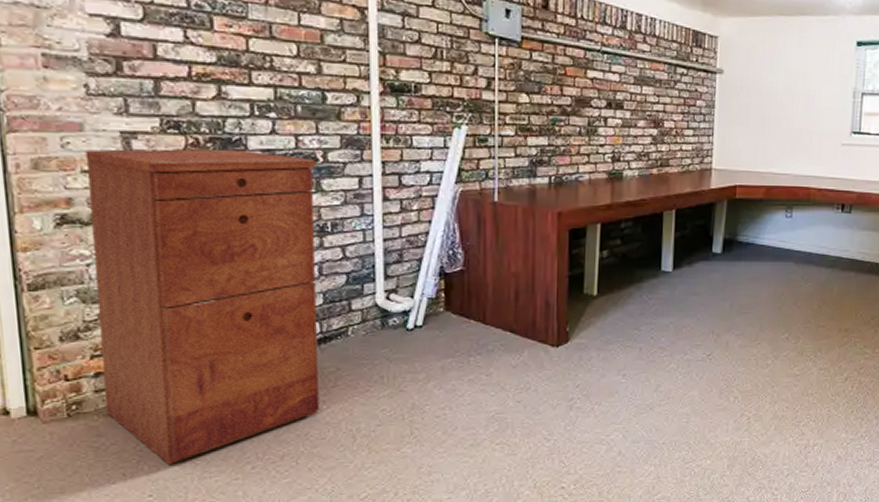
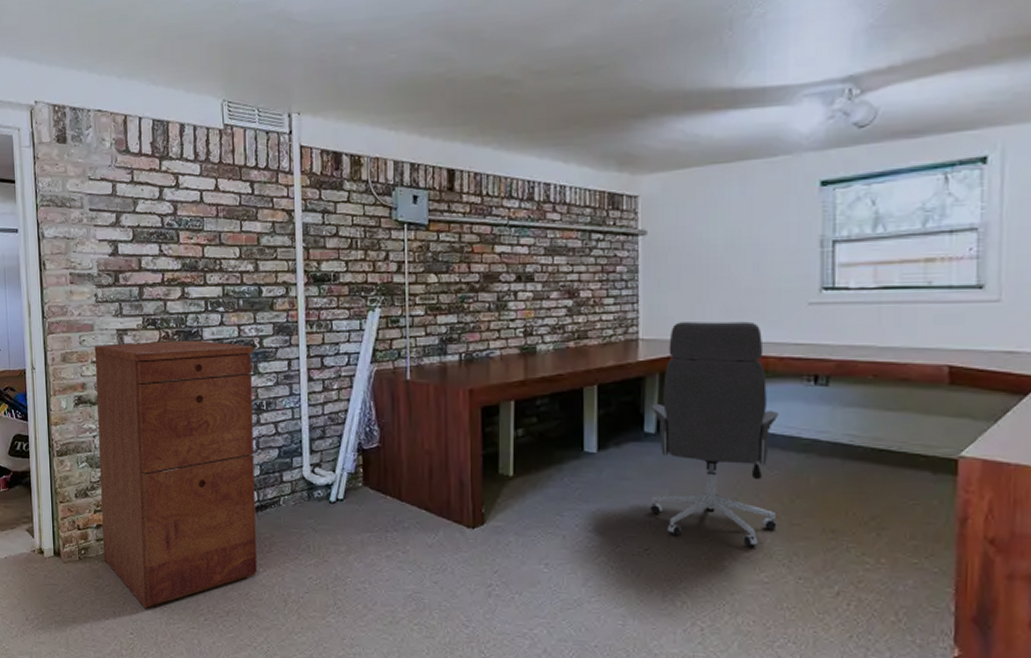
office chair: none [713,155,815,348] -> present [649,321,779,548]

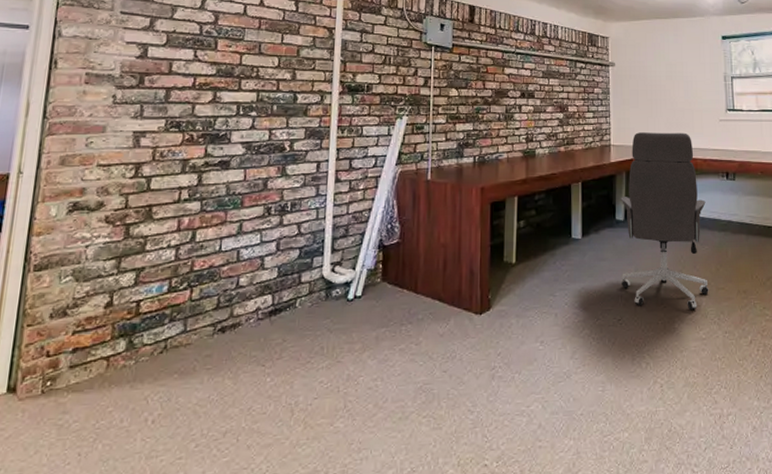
filing cabinet: present [94,340,257,608] -> none [76,143,283,443]

